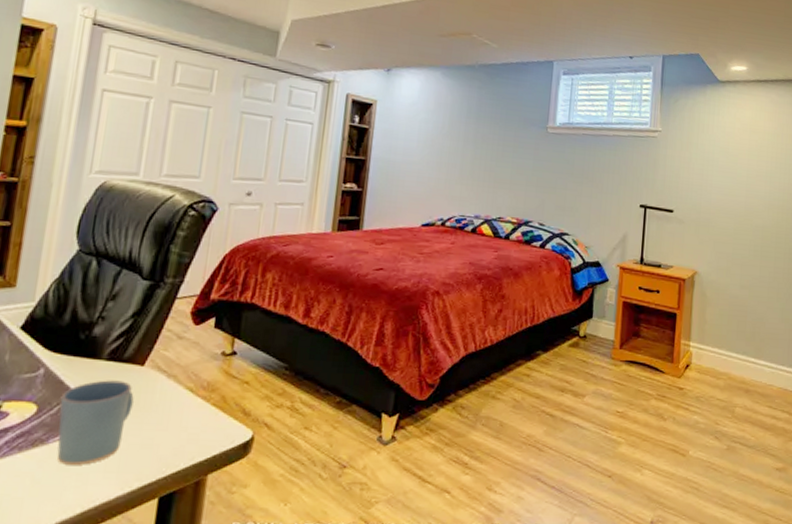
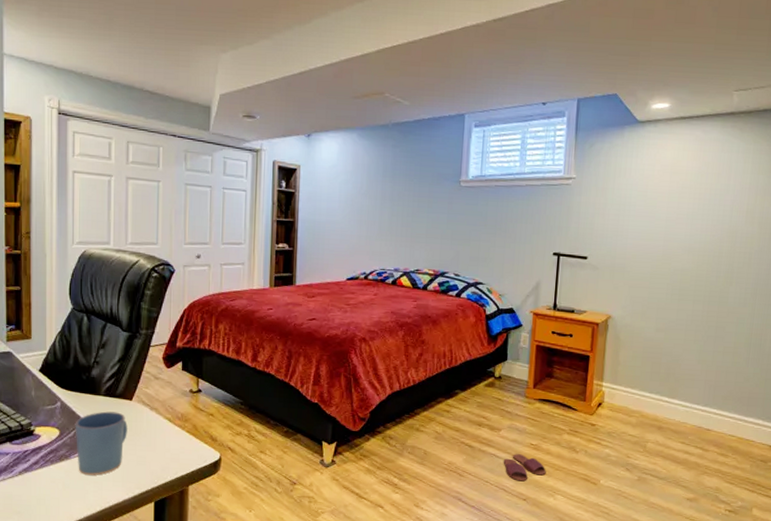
slippers: none [587,423,633,455] -> present [503,454,546,482]

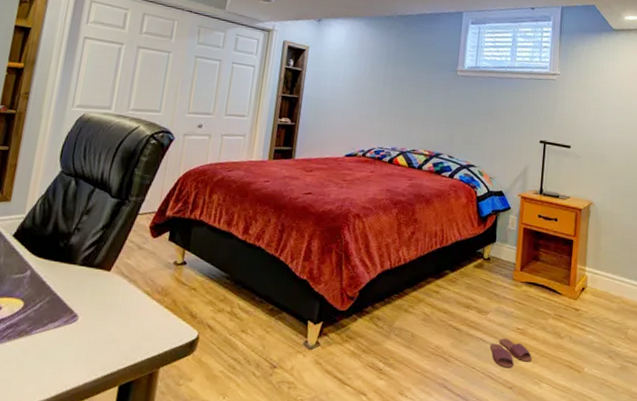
mug: present [75,411,128,475] -> none [38,282,102,354]

